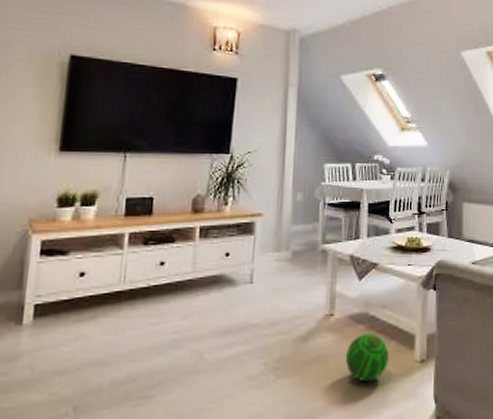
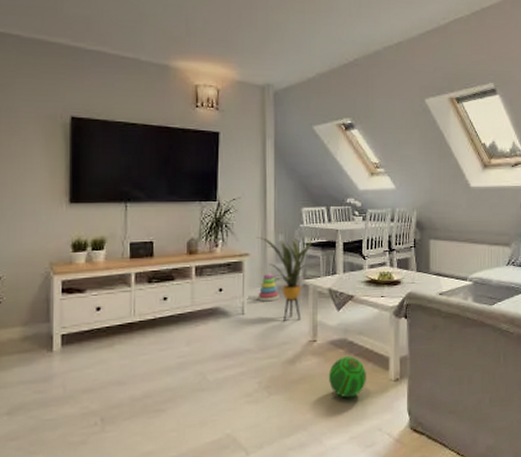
stacking toy: none [269,236,294,269] -> present [258,273,279,302]
house plant: none [272,195,338,291] -> present [257,237,316,321]

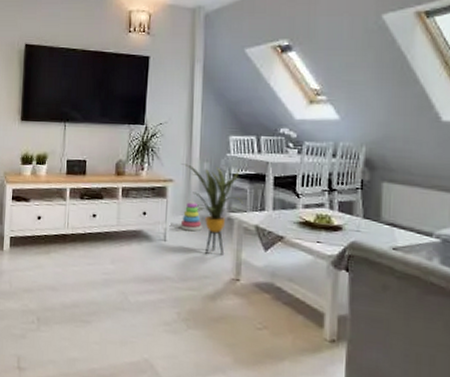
ball: present [328,356,366,398] -> none [251,303,296,350]

